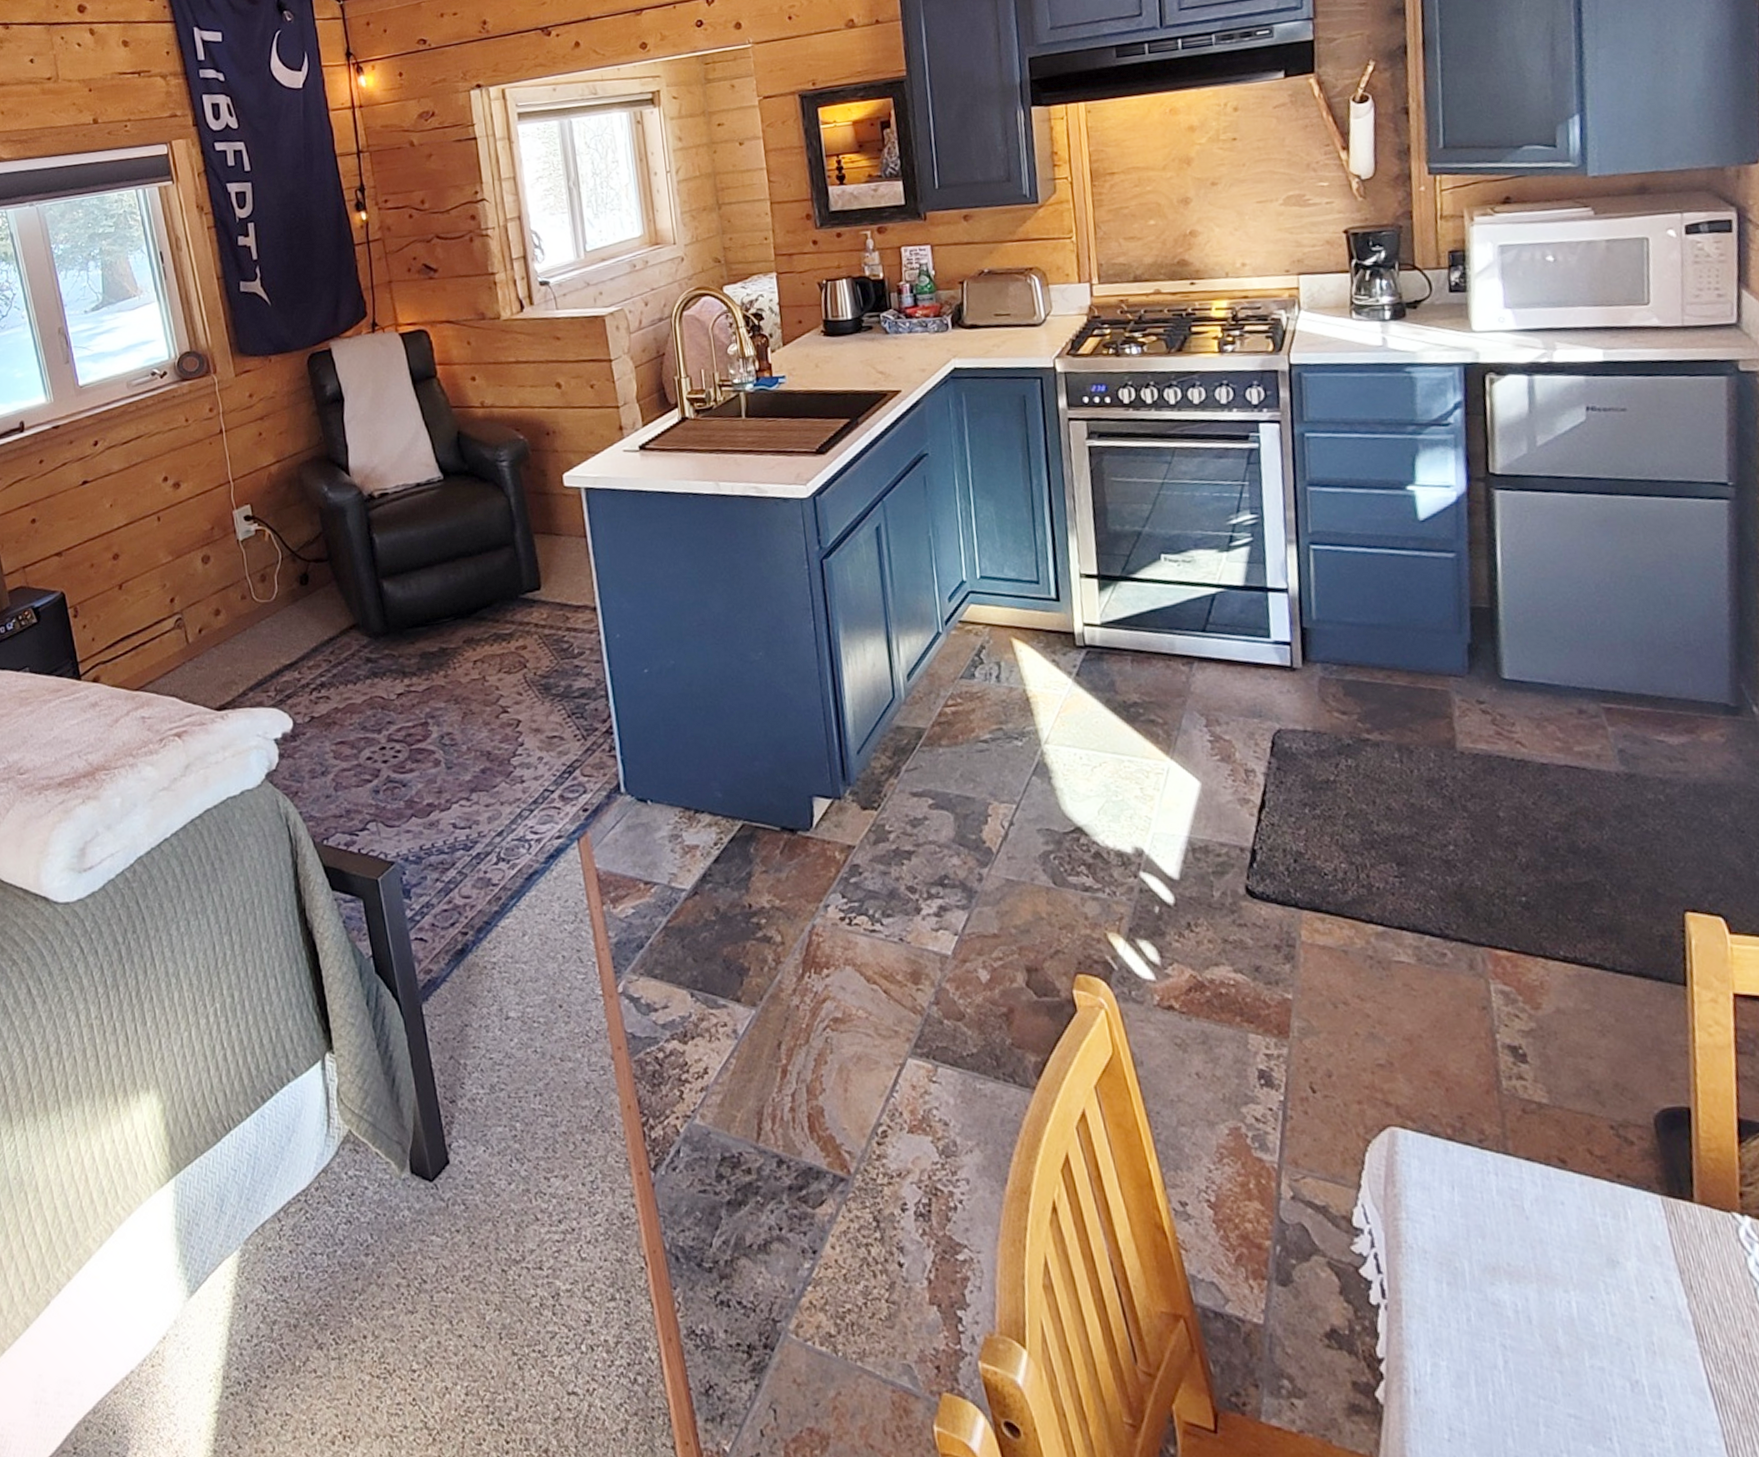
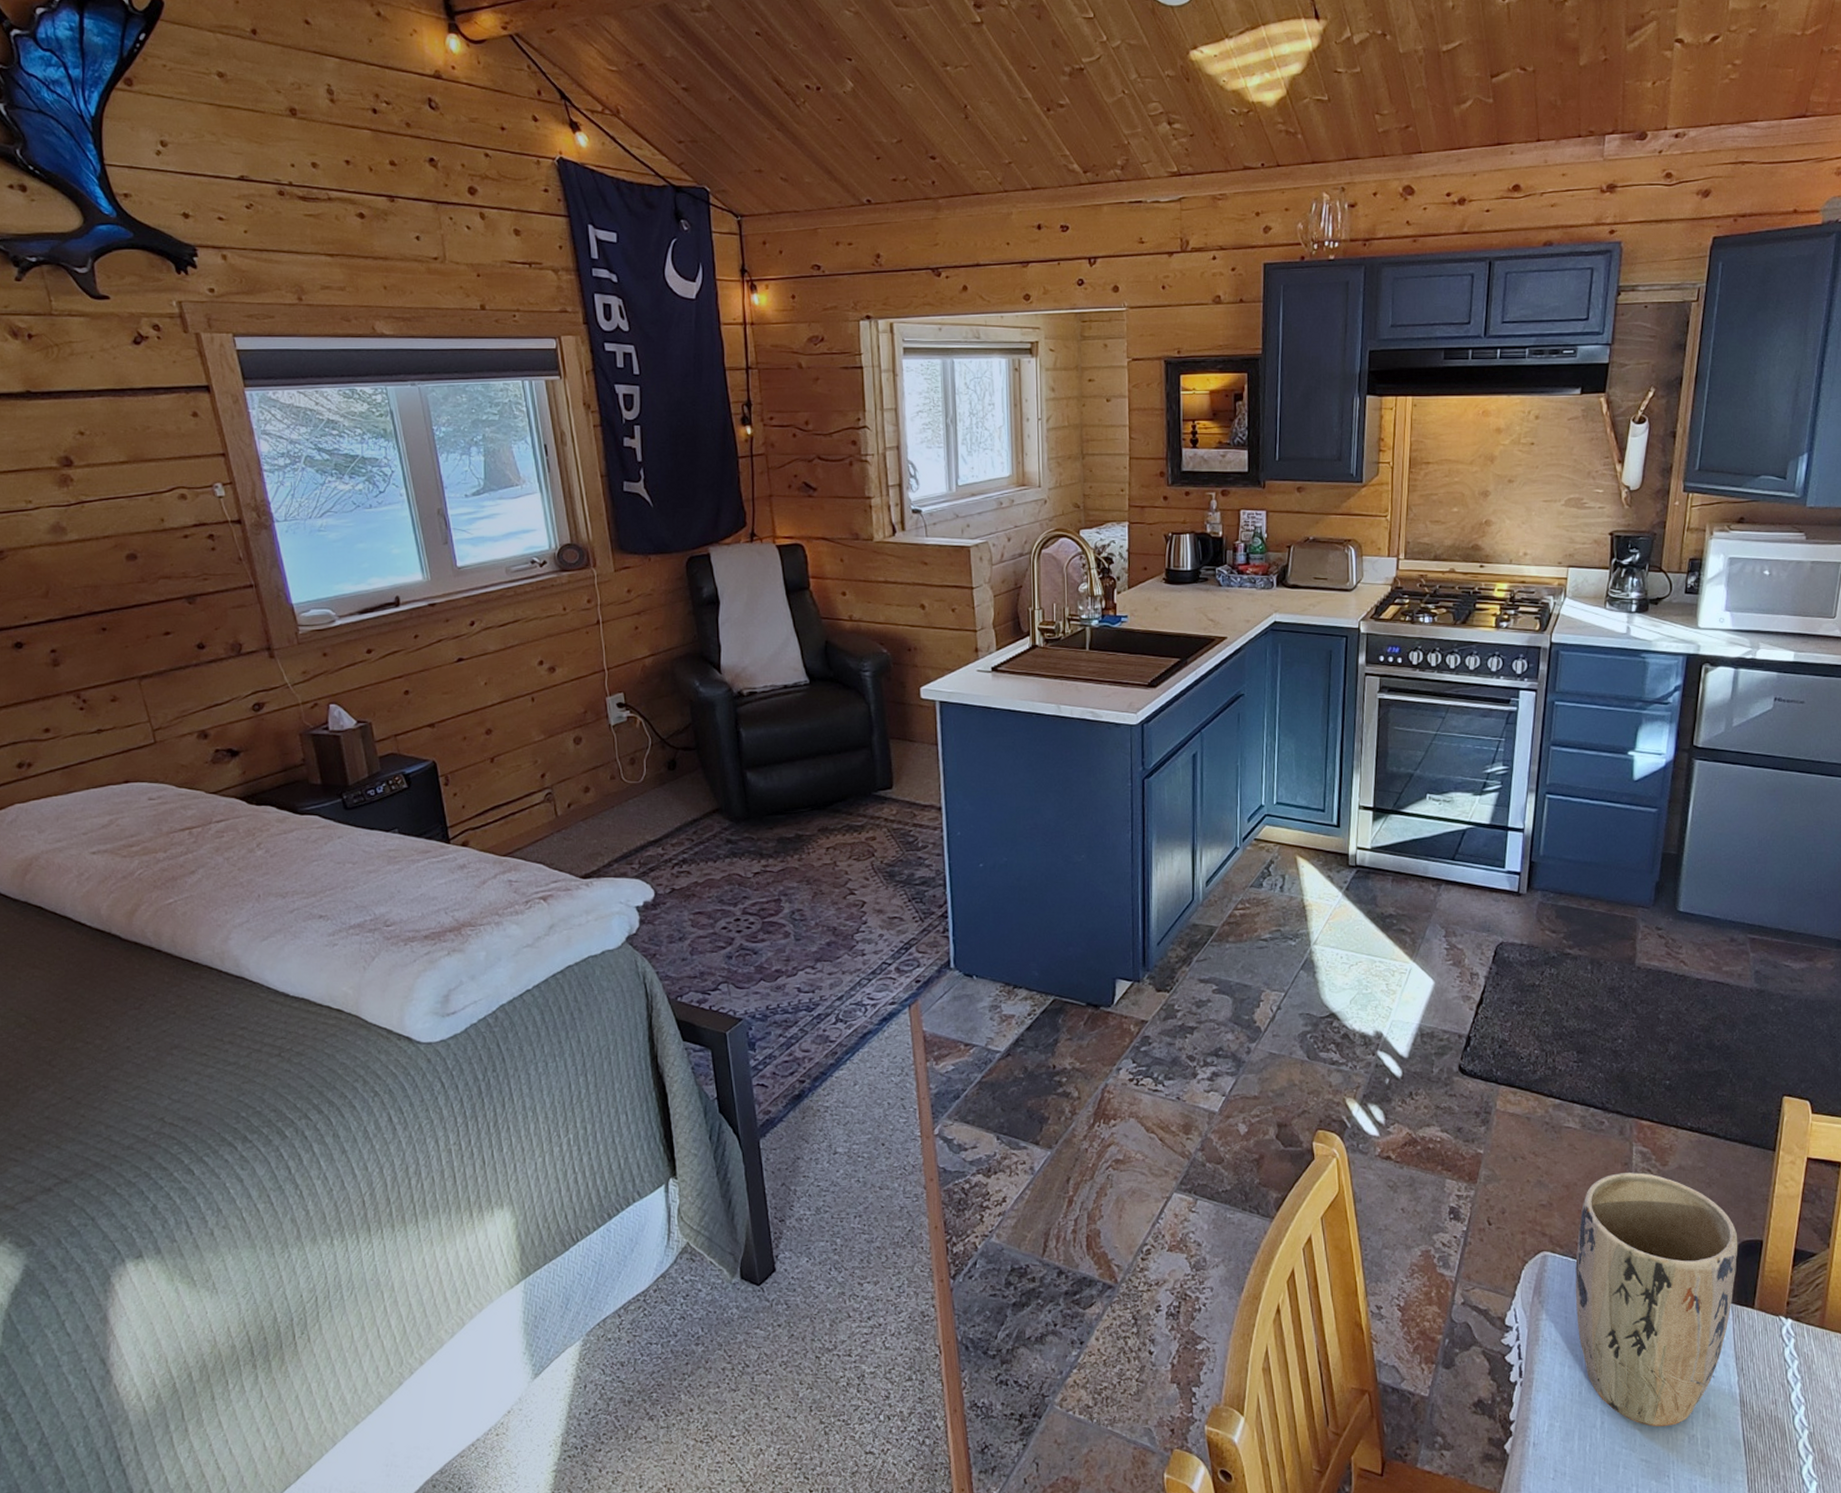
plant pot: none [1432,1019,1662,1368] -> present [1575,1172,1738,1426]

